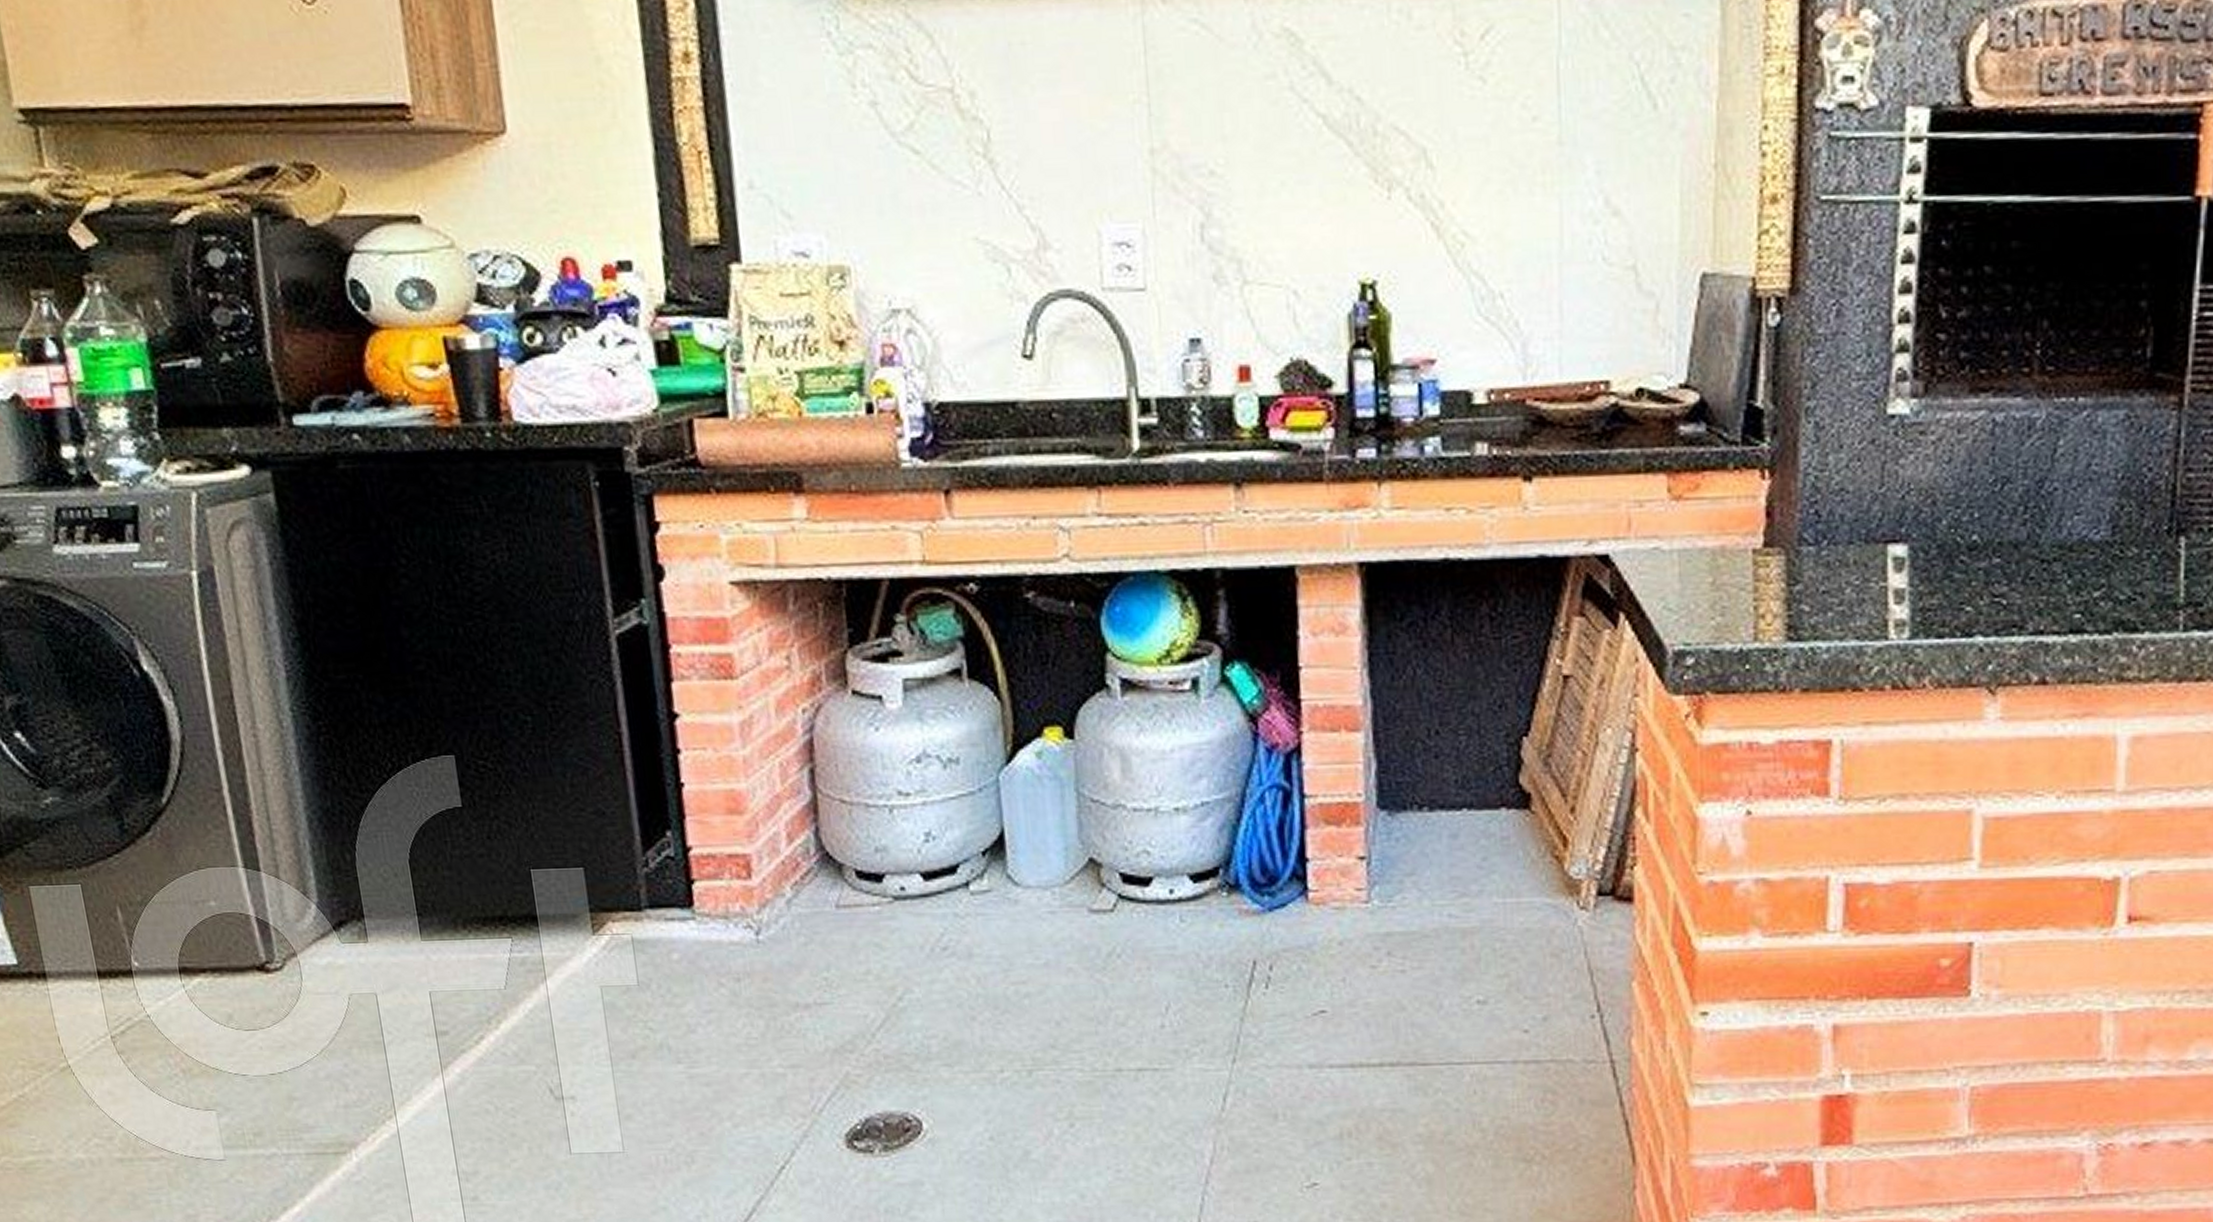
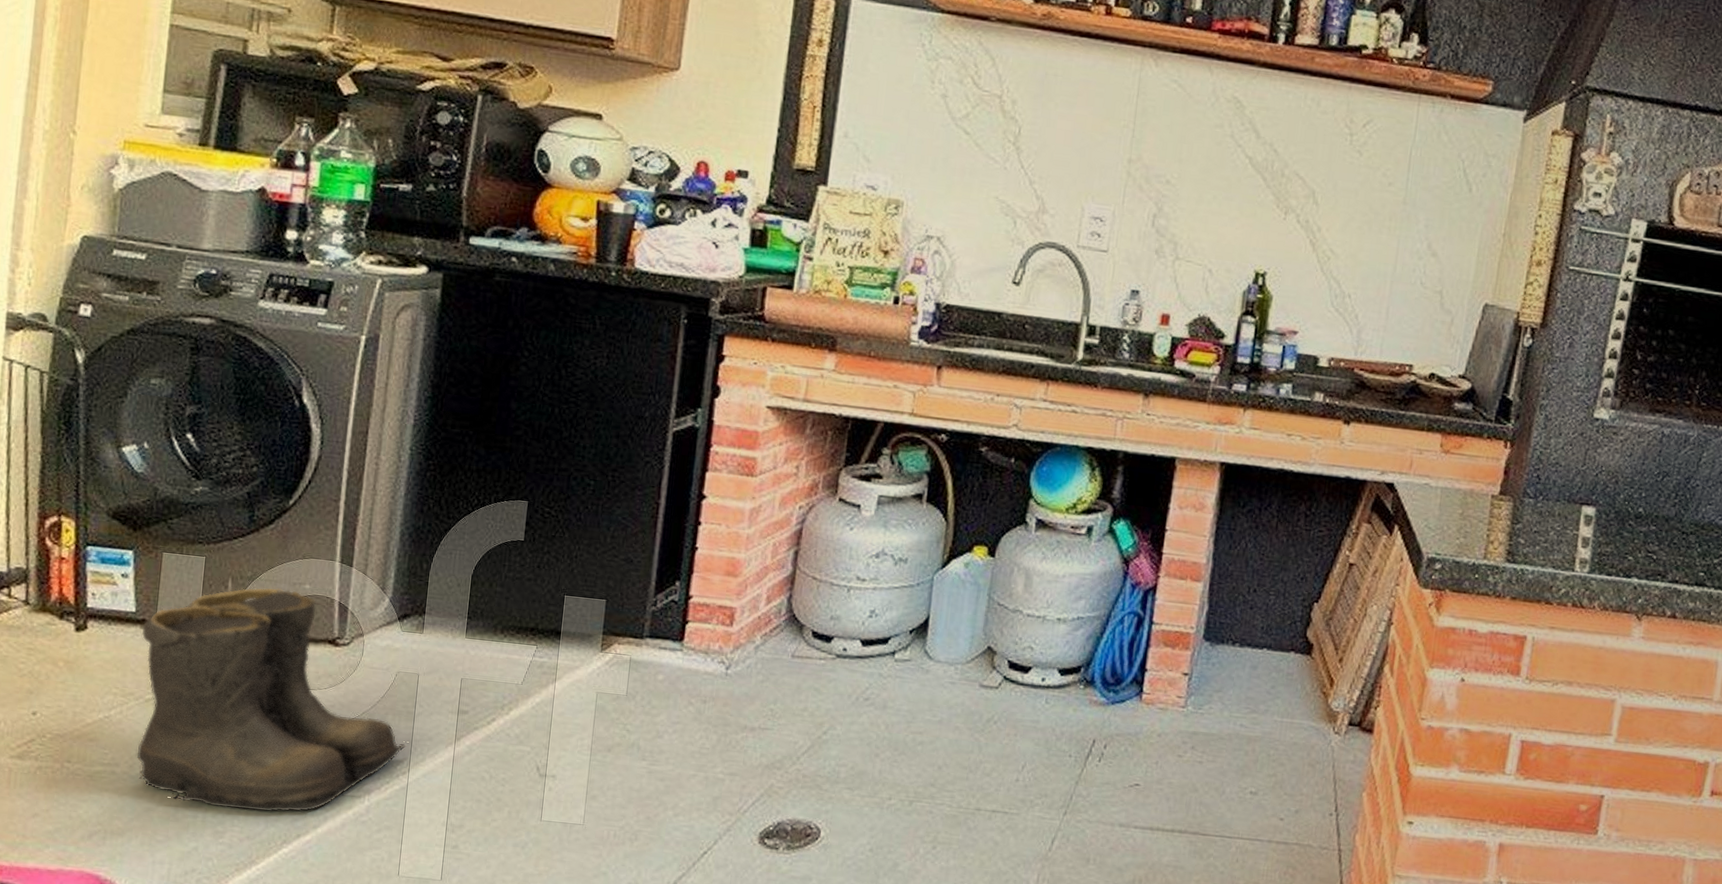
boots: none [30,910,385,1187] -> present [136,587,407,812]

